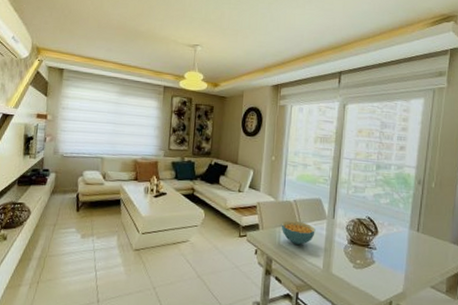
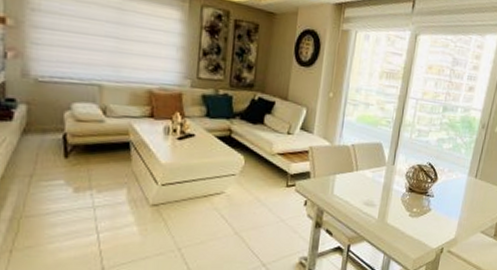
cereal bowl: present [281,220,316,245] -> none [335,167,373,194]

